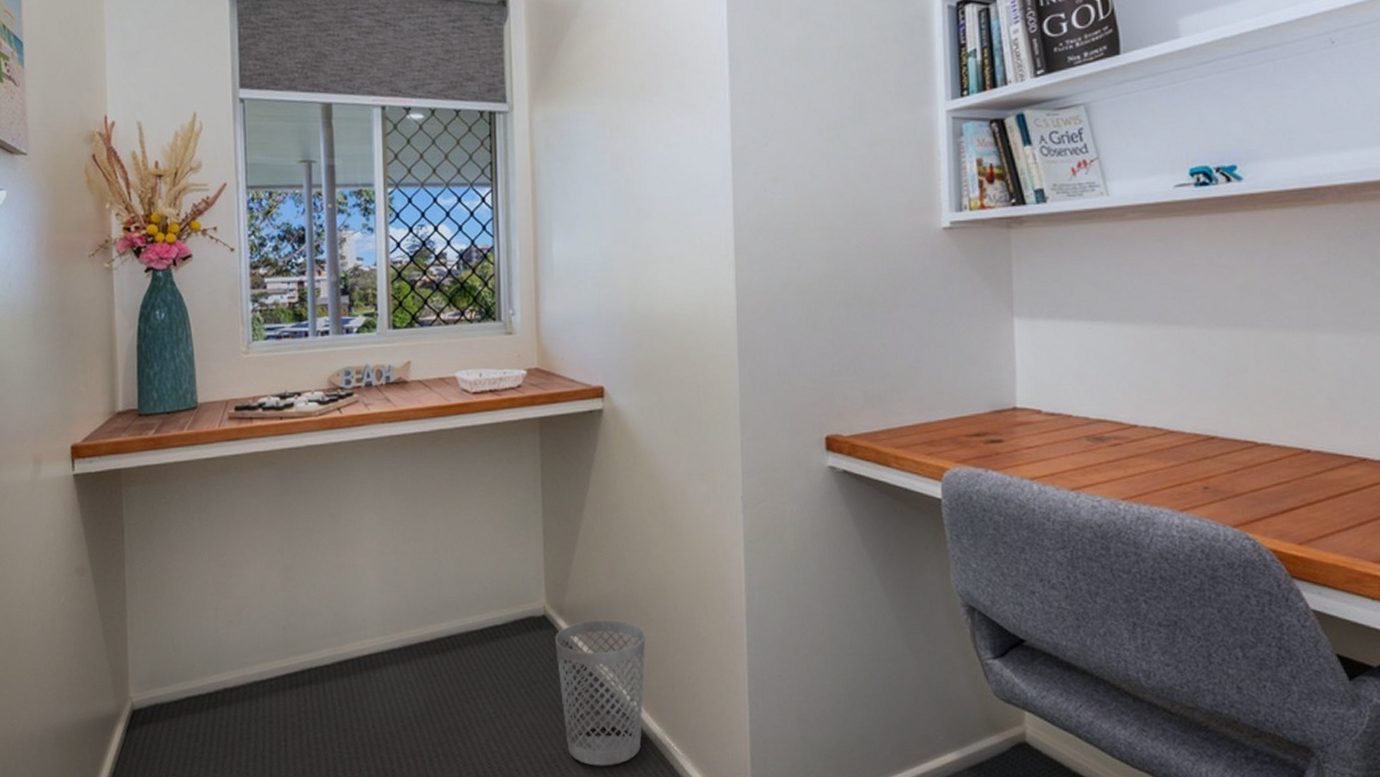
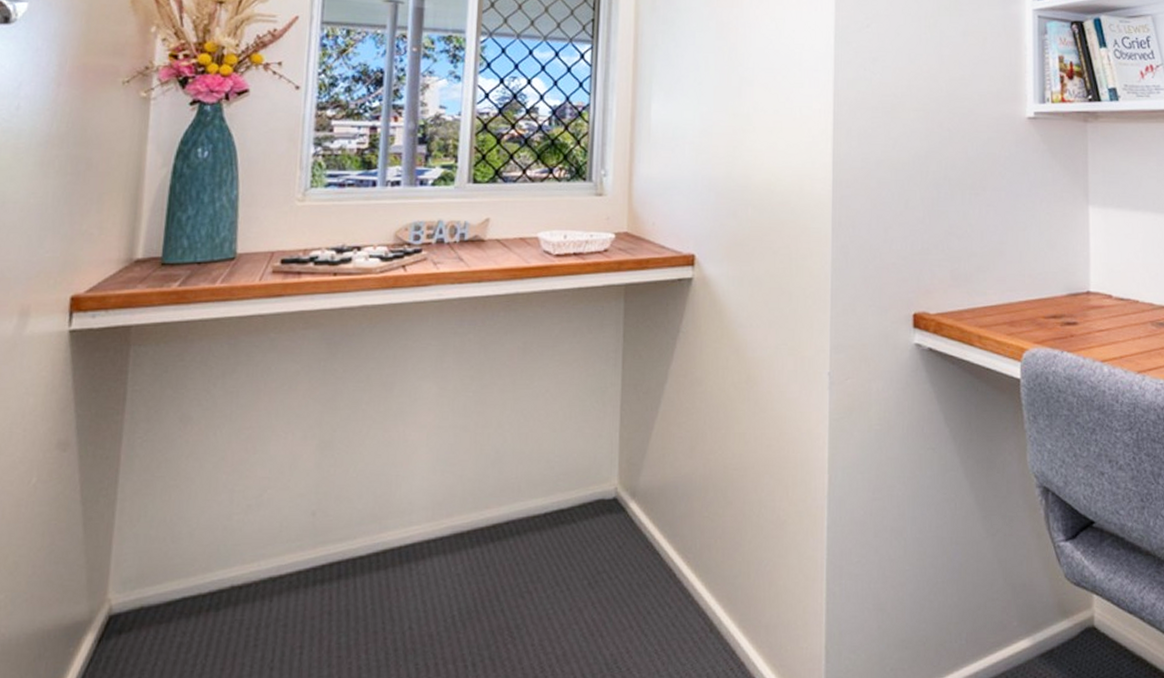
wastebasket: present [555,620,646,766] -> none [625,503,723,666]

